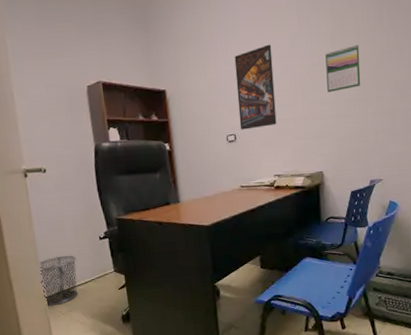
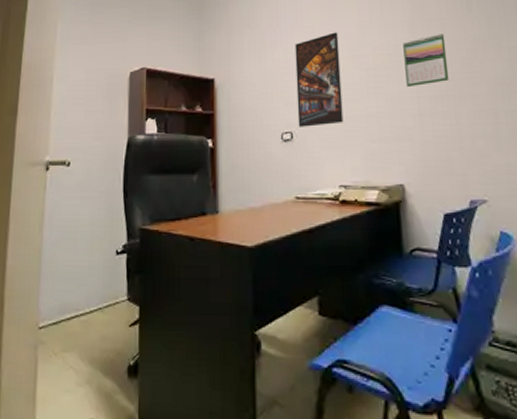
waste bin: present [39,256,79,306] -> none [37,271,84,341]

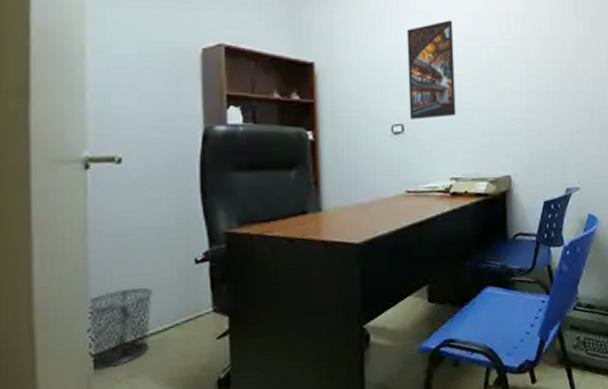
waste bin: none [37,271,84,341] -> present [87,288,153,370]
calendar: present [403,33,449,88] -> none [516,31,555,83]

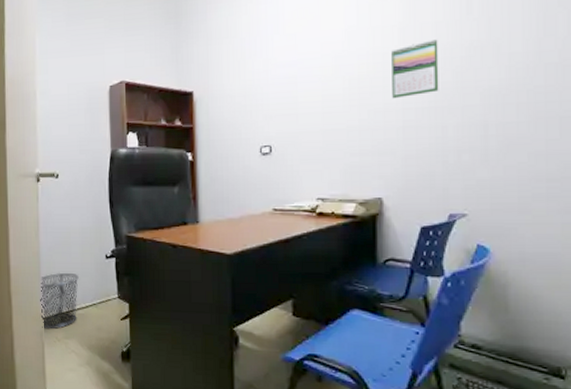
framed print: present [406,20,456,120] -> none [275,40,324,141]
calendar: none [516,31,555,83] -> present [391,39,439,99]

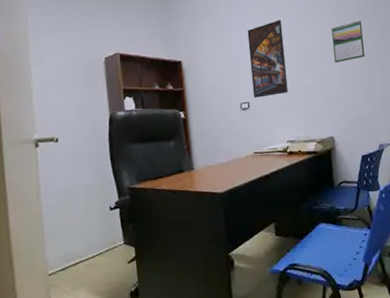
waste bin: present [40,272,79,330] -> none [44,228,85,284]
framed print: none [275,40,324,141] -> present [247,20,288,98]

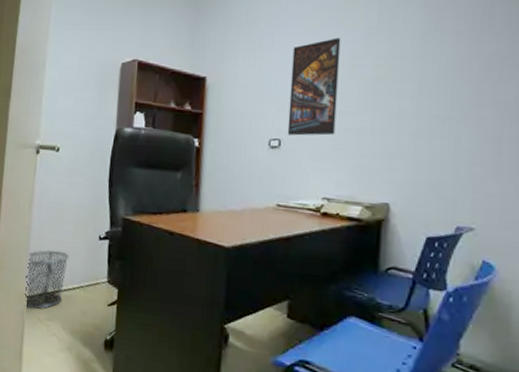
waste bin: none [44,228,85,284] -> present [24,249,69,309]
calendar: present [331,20,365,64] -> none [407,48,458,104]

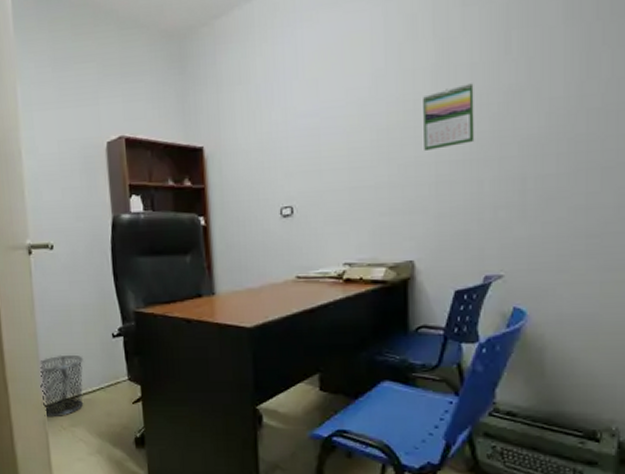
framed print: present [287,37,341,136] -> none [295,85,350,201]
calendar: none [407,48,458,104] -> present [423,83,475,152]

